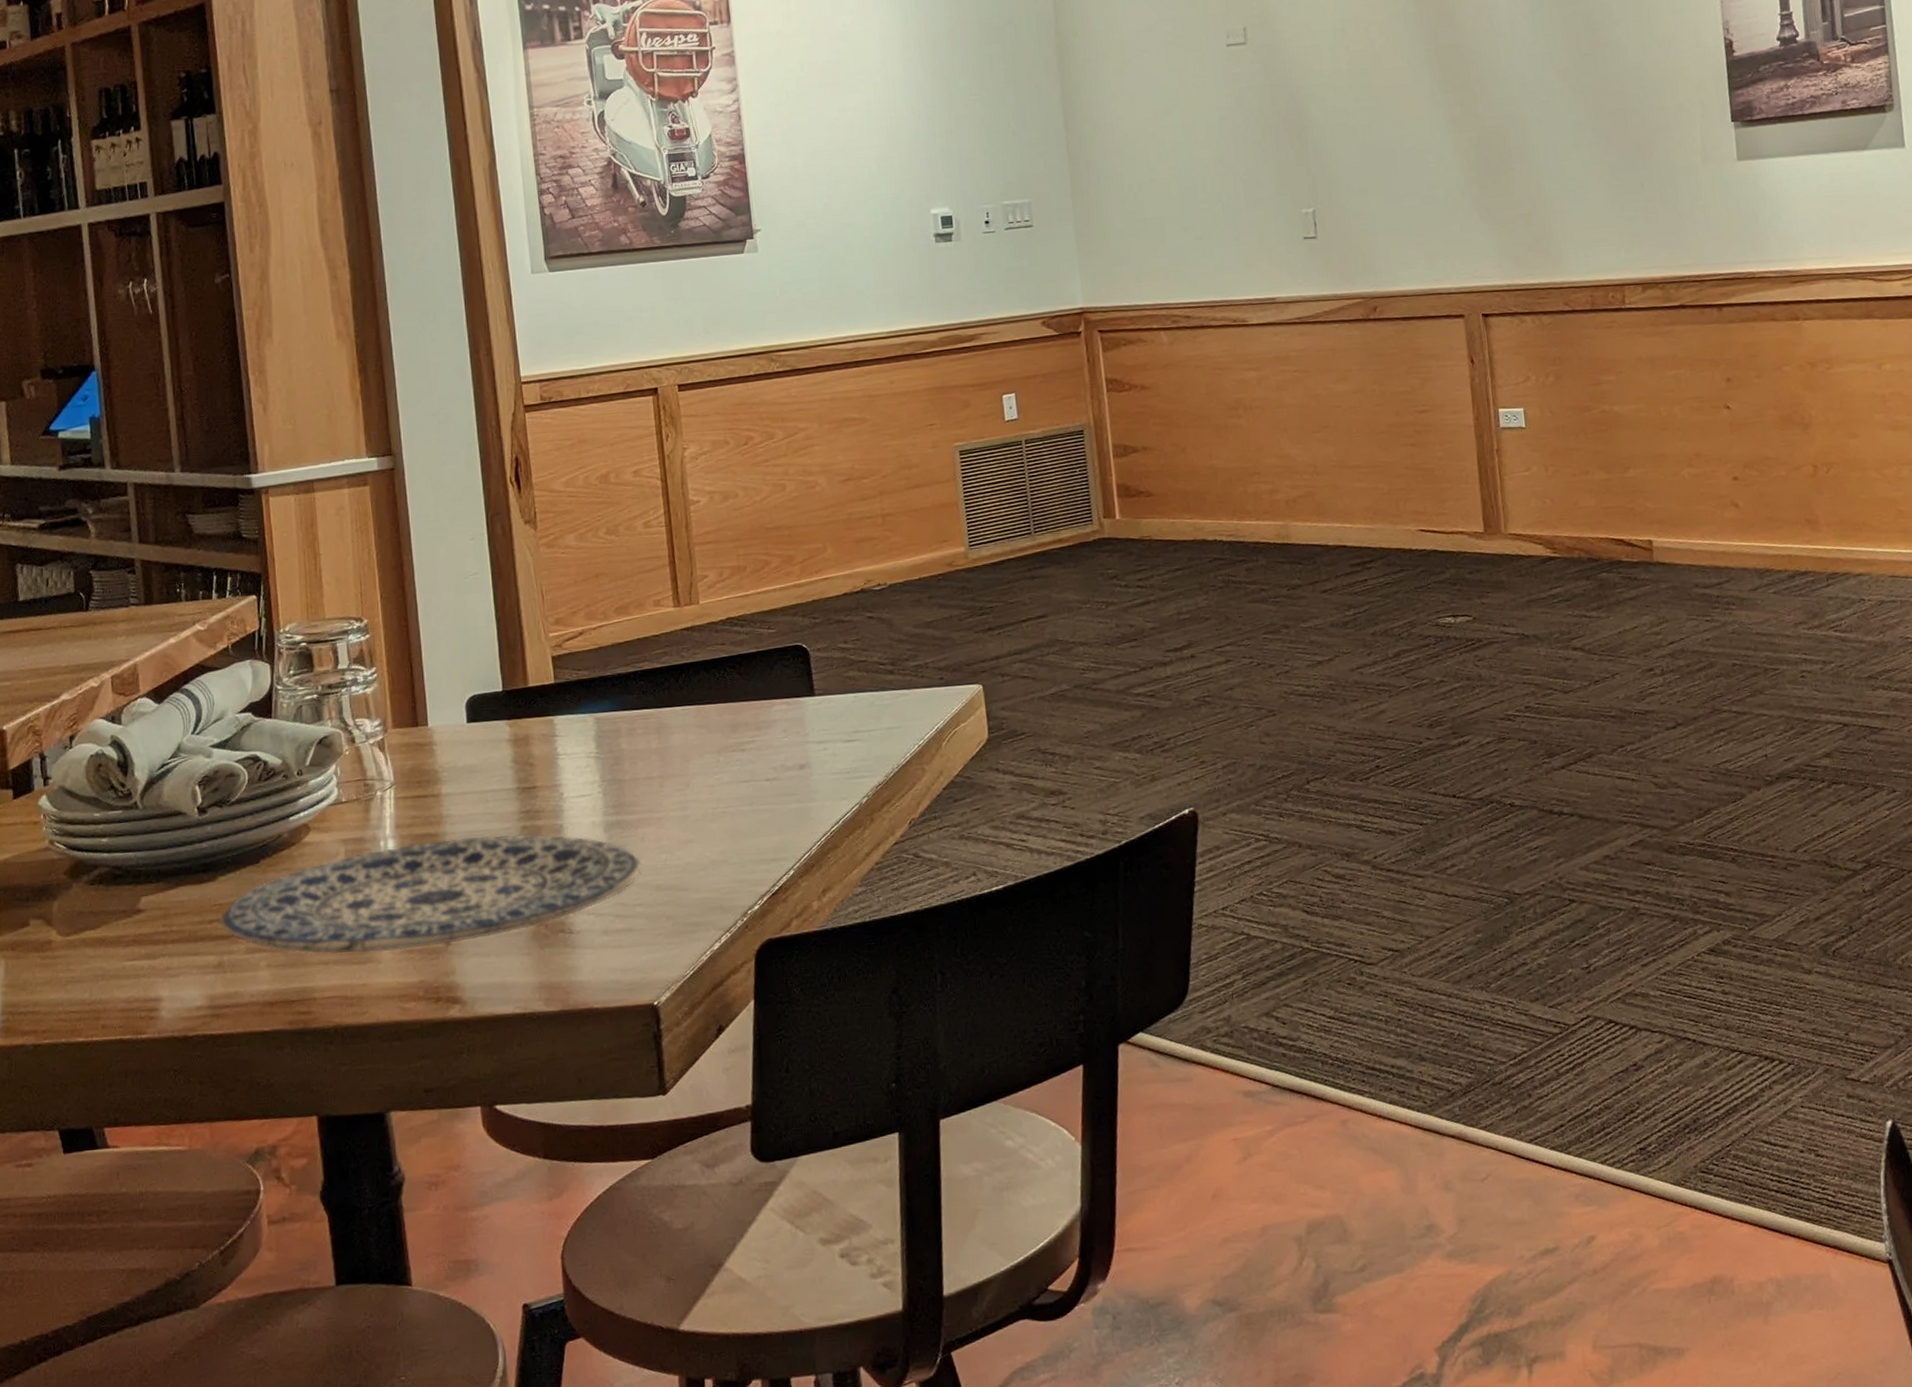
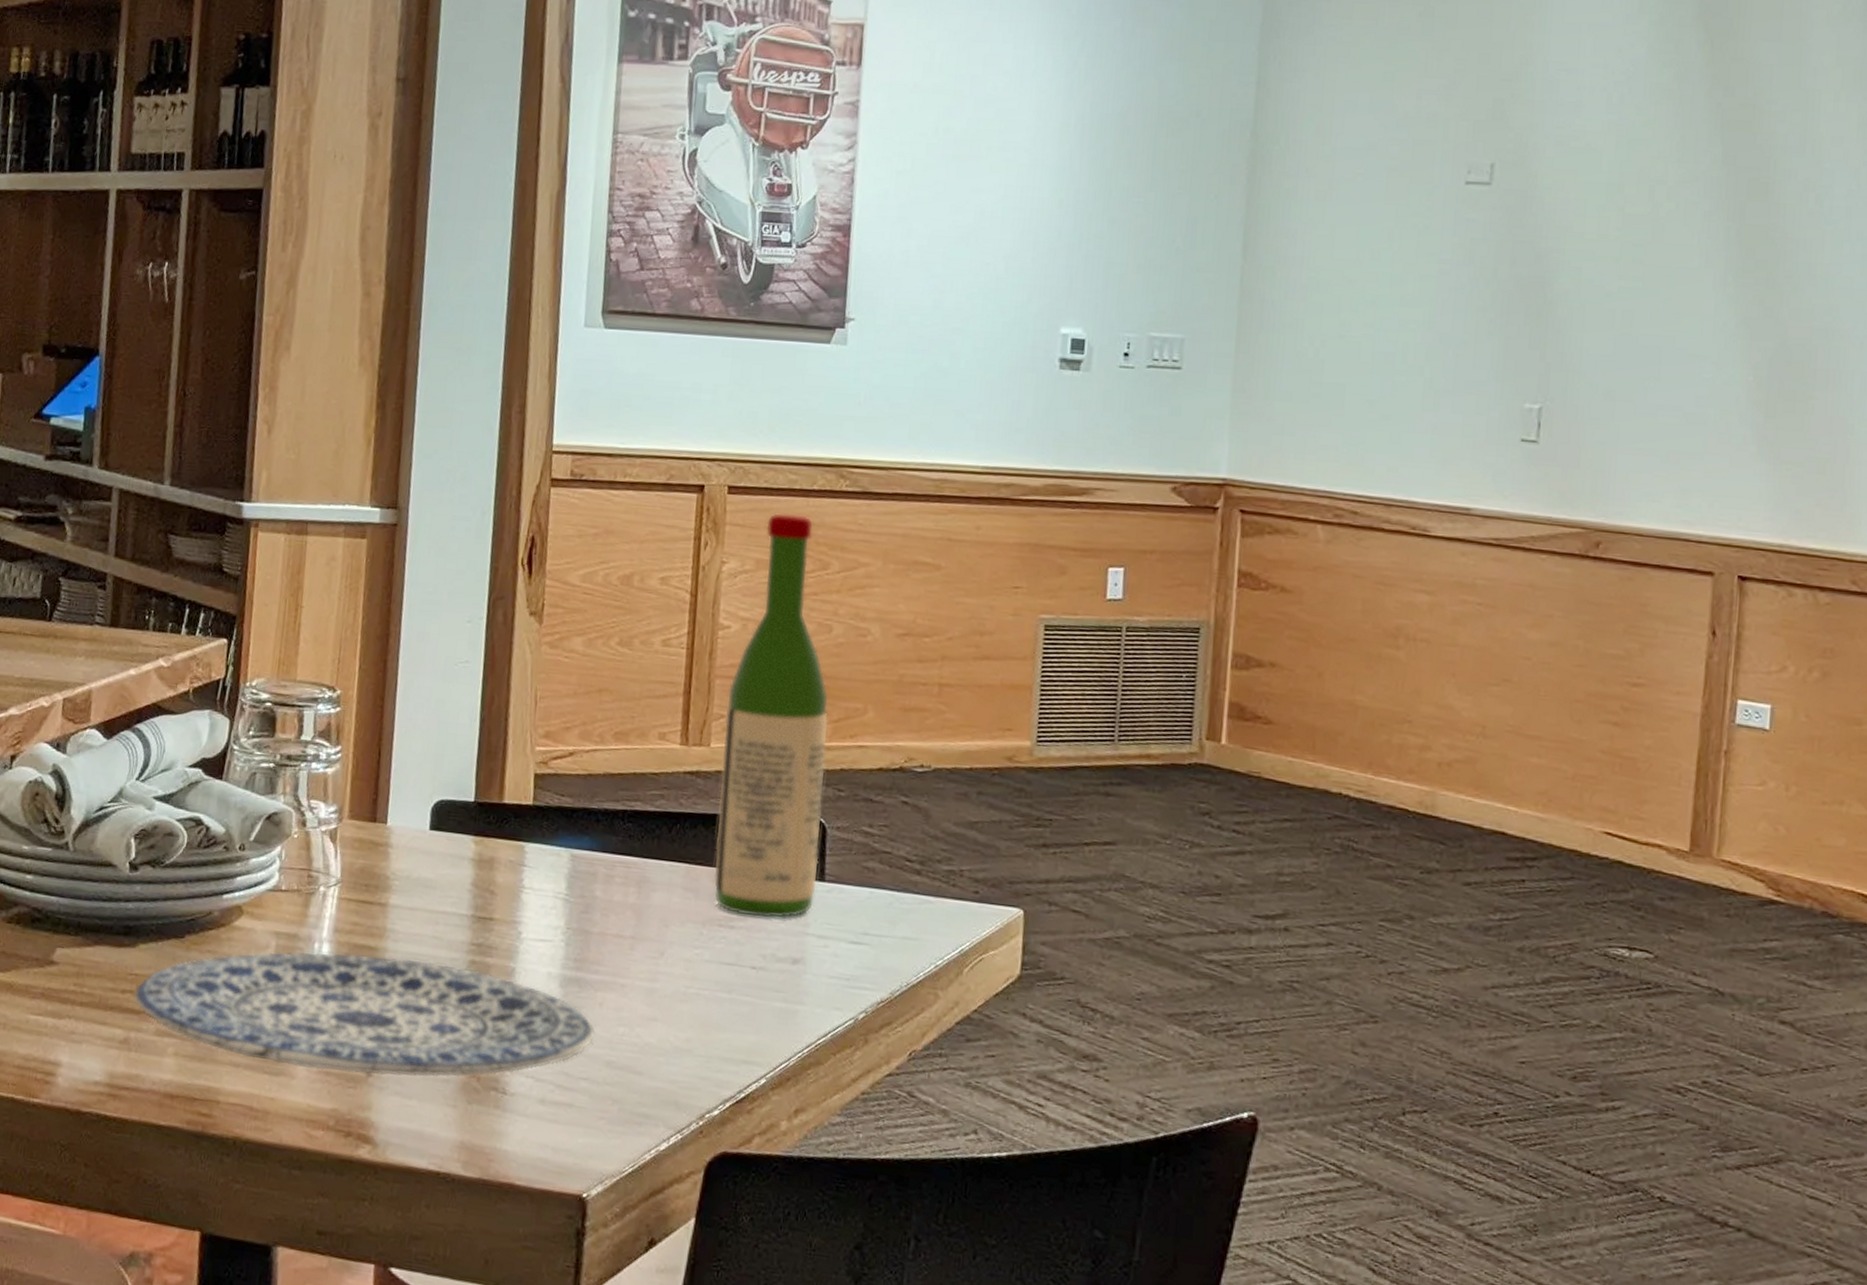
wine bottle: none [707,398,809,739] -> present [713,513,829,919]

